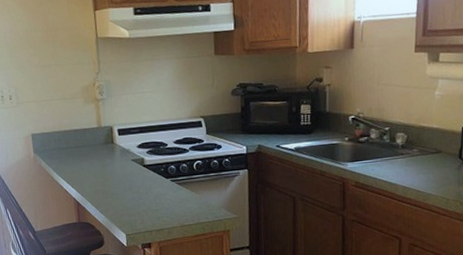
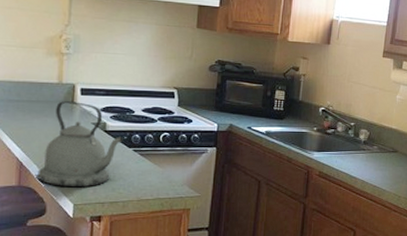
kettle: none [92,142,161,220] -> present [37,101,123,188]

